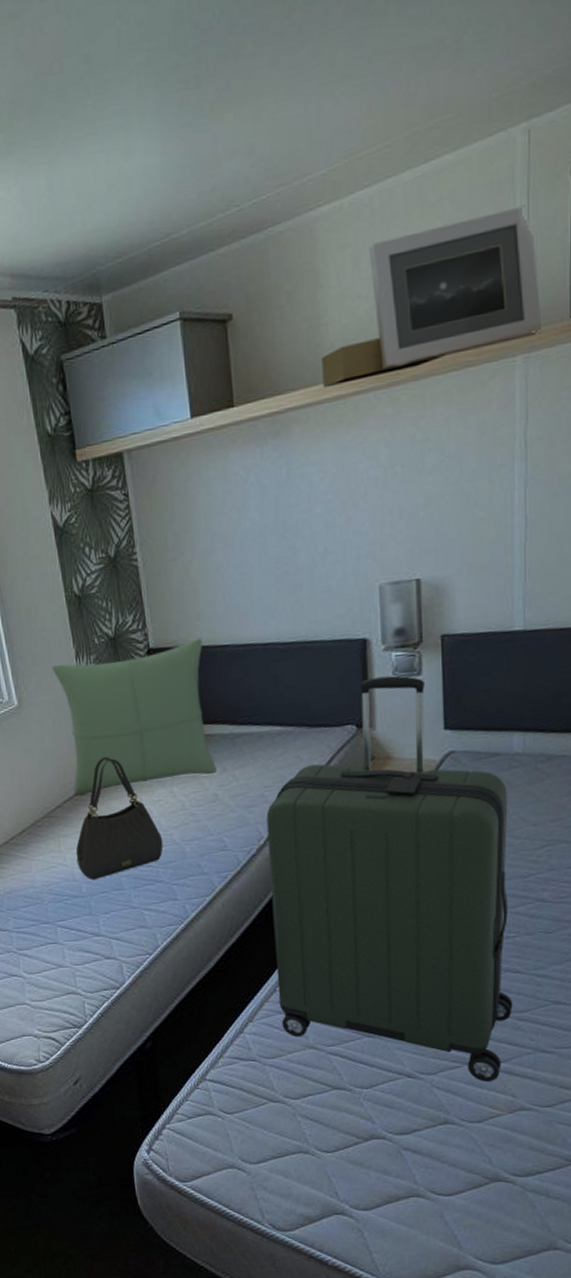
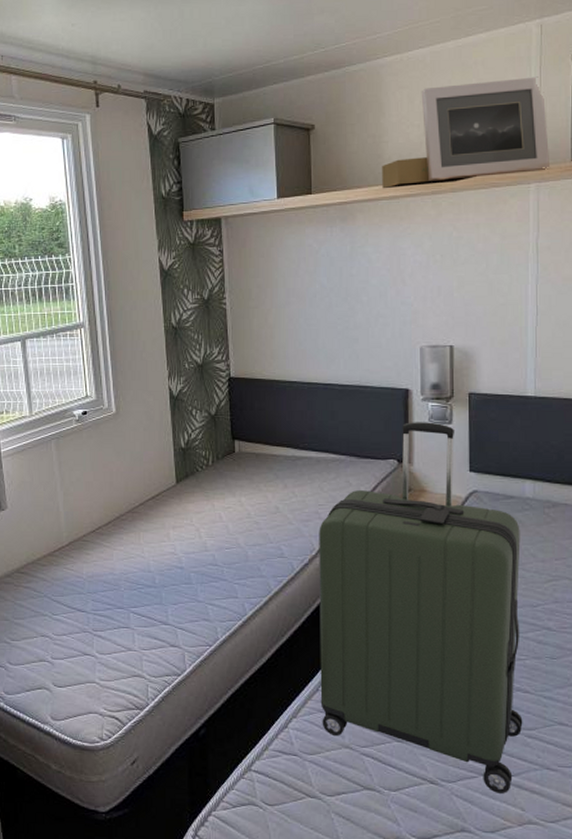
pillow: present [52,638,217,797] -> none [148,373,279,497]
handbag: present [75,756,164,880] -> none [153,464,229,573]

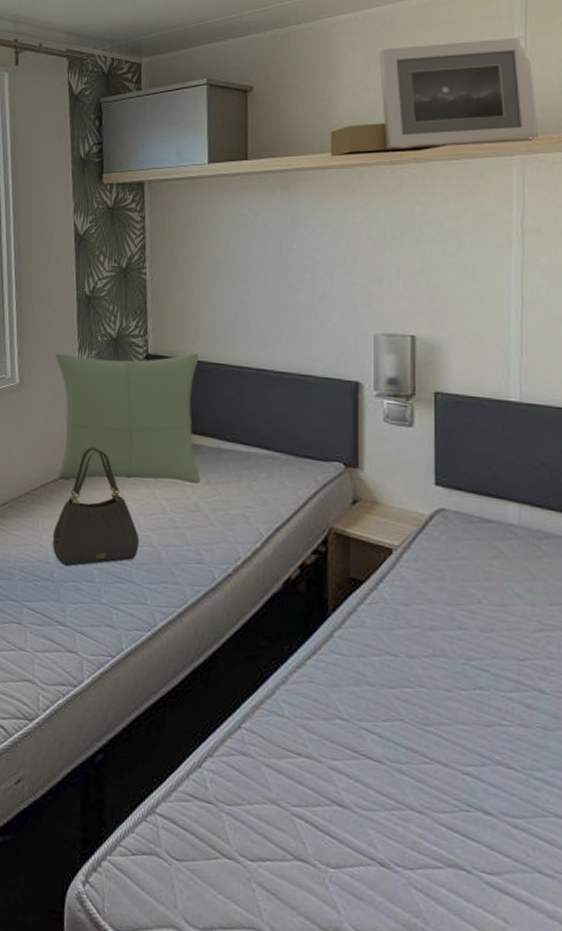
pillow: none [148,373,279,497] -> present [56,353,200,485]
handbag: none [153,464,229,573] -> present [52,446,140,567]
suitcase: present [319,422,523,793] -> none [242,420,506,896]

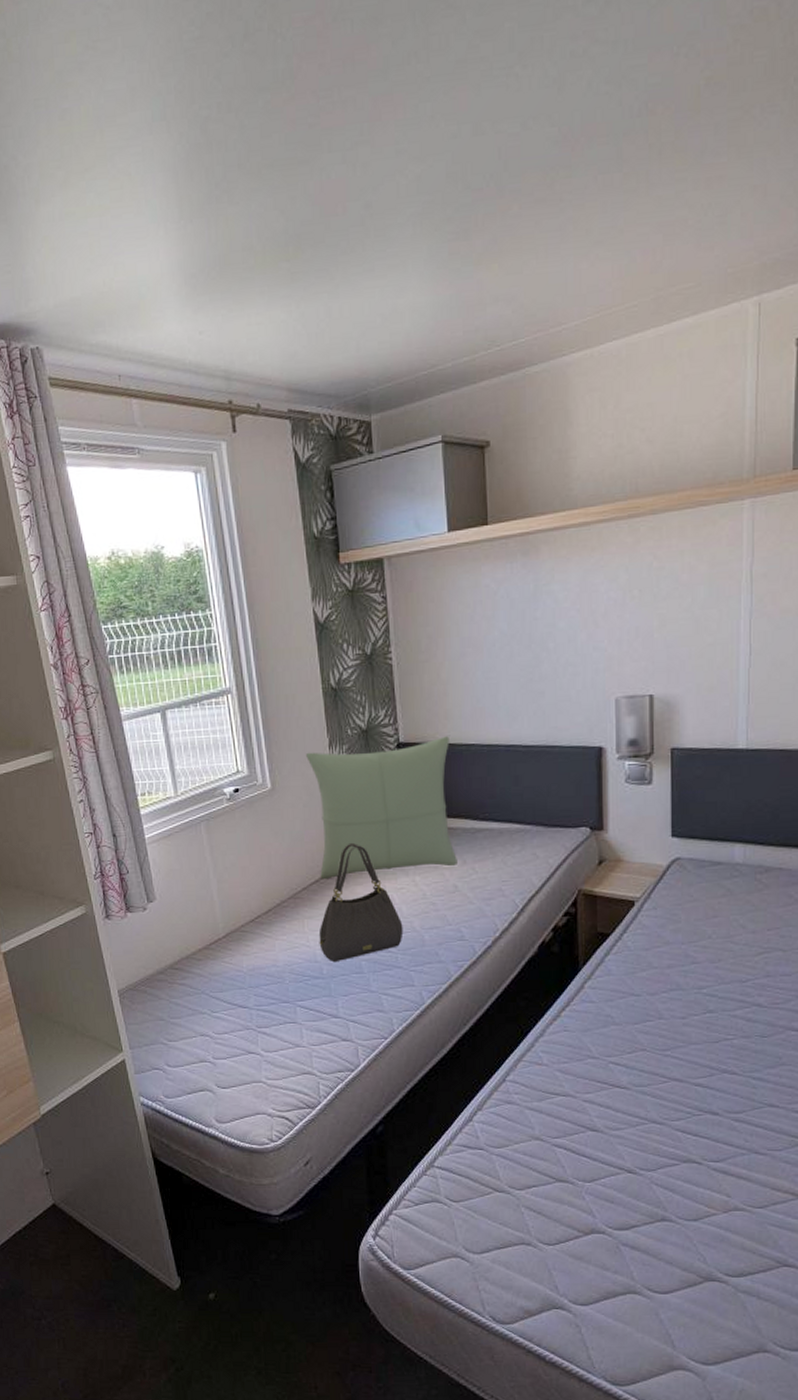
box: present [331,123,446,157] -> none [570,474,681,515]
picture frame: present [378,37,538,150] -> none [615,368,767,503]

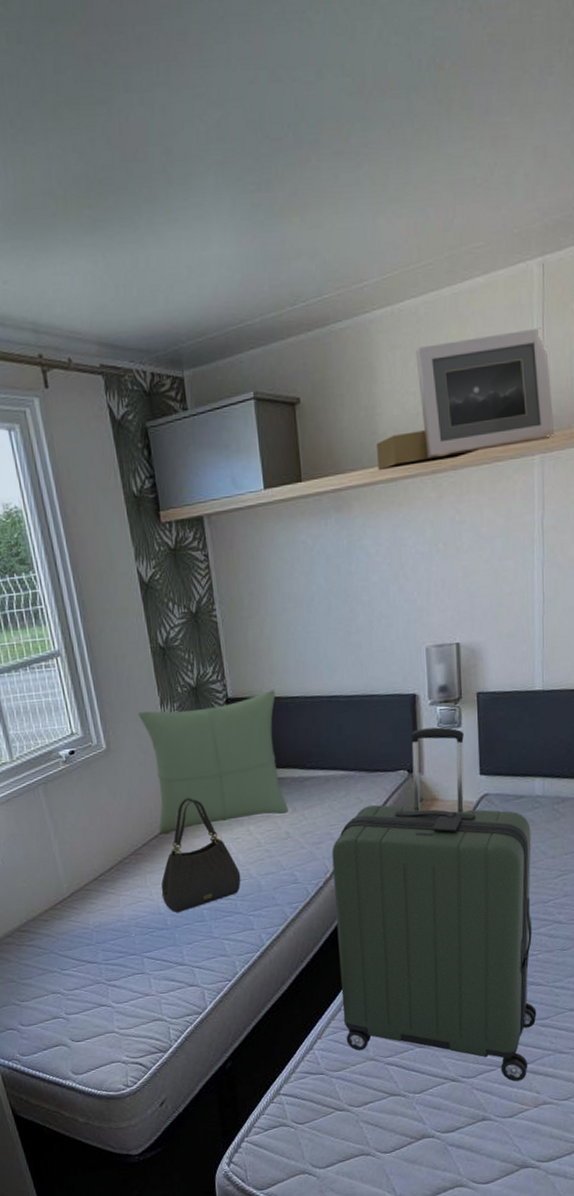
suitcase: none [502,783,729,1180] -> present [332,727,537,1082]
box: none [570,474,681,515] -> present [377,430,478,471]
picture frame: none [615,368,767,503] -> present [415,327,554,459]

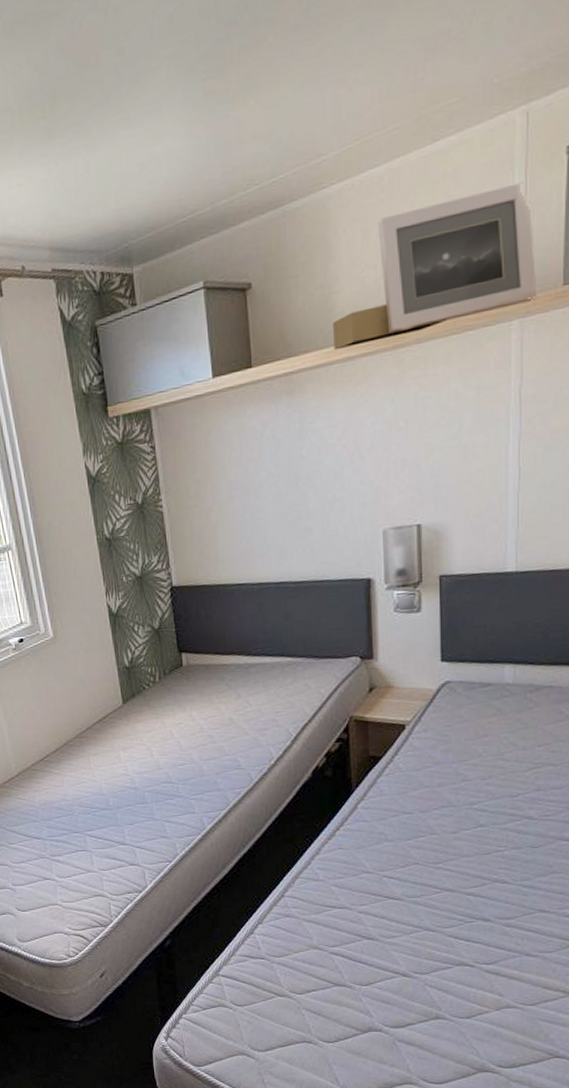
pillow: present [139,690,288,835] -> none [85,577,232,719]
handbag: present [161,797,241,913] -> none [103,683,183,795]
suitcase: present [332,727,537,1082] -> none [277,612,501,981]

